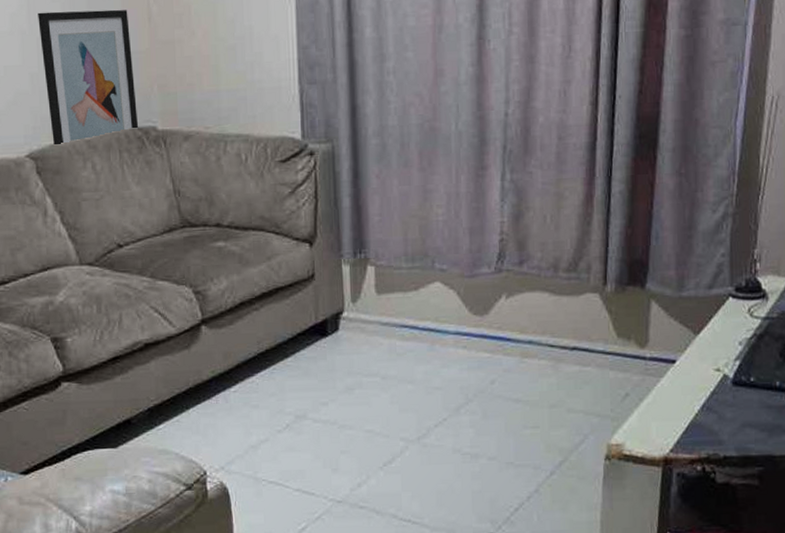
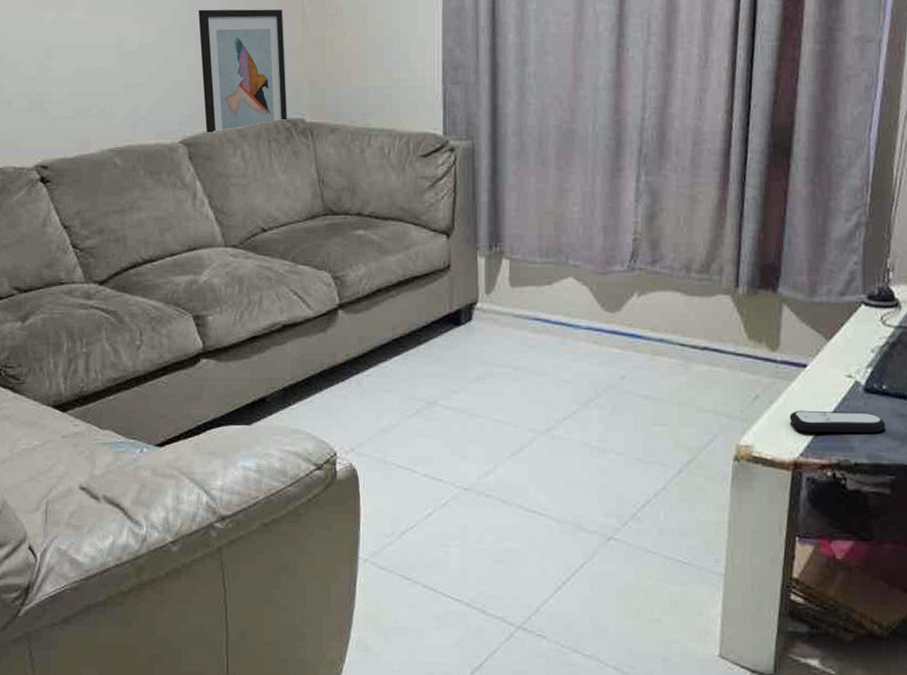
remote control: none [659,405,754,429] -> present [789,410,886,433]

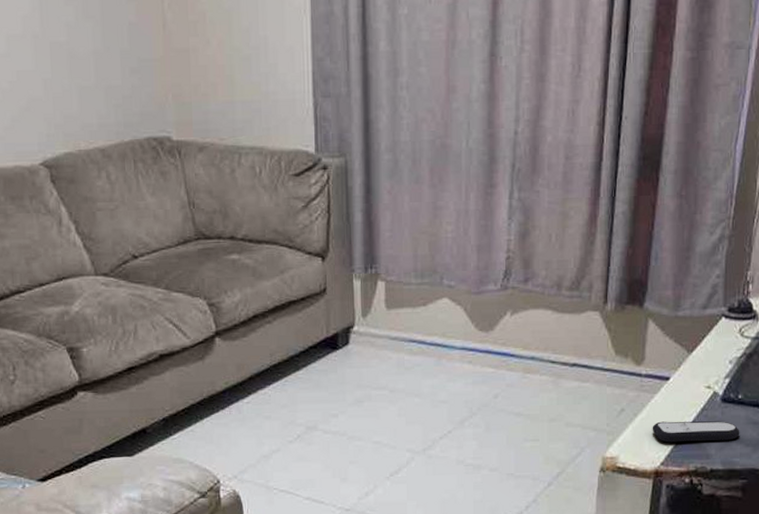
wall art: present [198,9,288,132] -> none [50,15,154,153]

